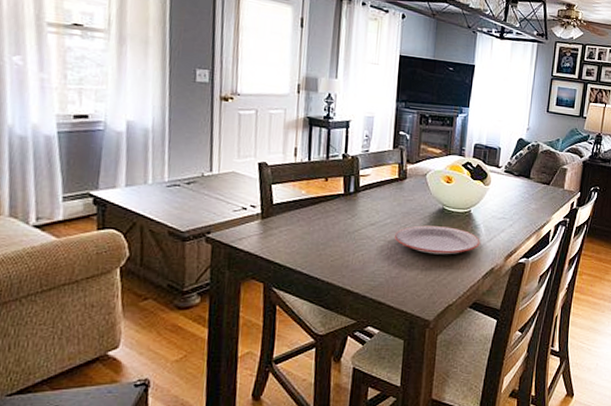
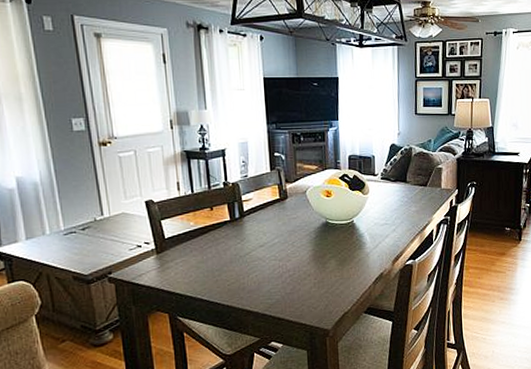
plate: present [395,225,480,255] -> none [284,239,367,267]

